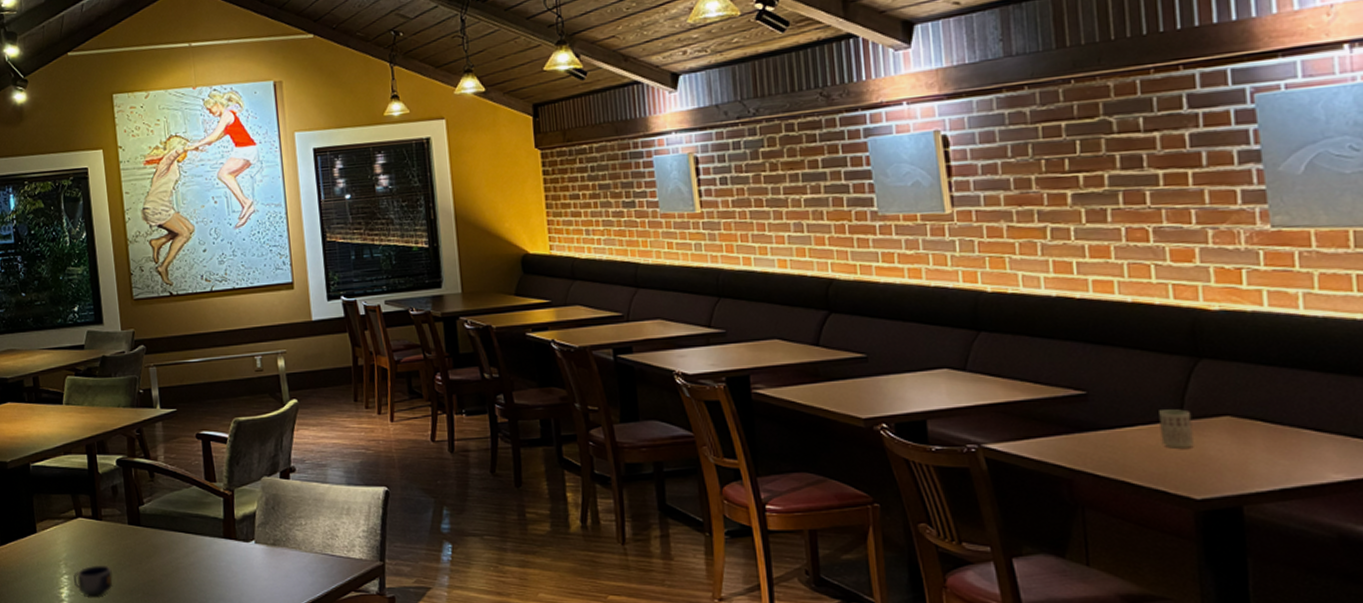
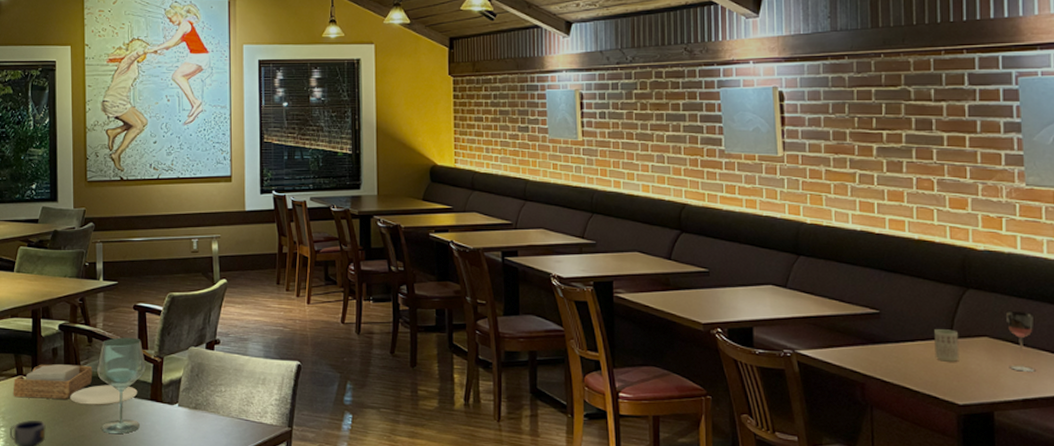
napkin holder: none [73,503,158,542] -> present [13,364,93,399]
plate: none [135,523,209,547] -> present [70,385,138,406]
wine glass: none [162,470,216,577] -> present [97,337,146,434]
wineglass: none [1251,382,1295,456] -> present [1005,310,1035,372]

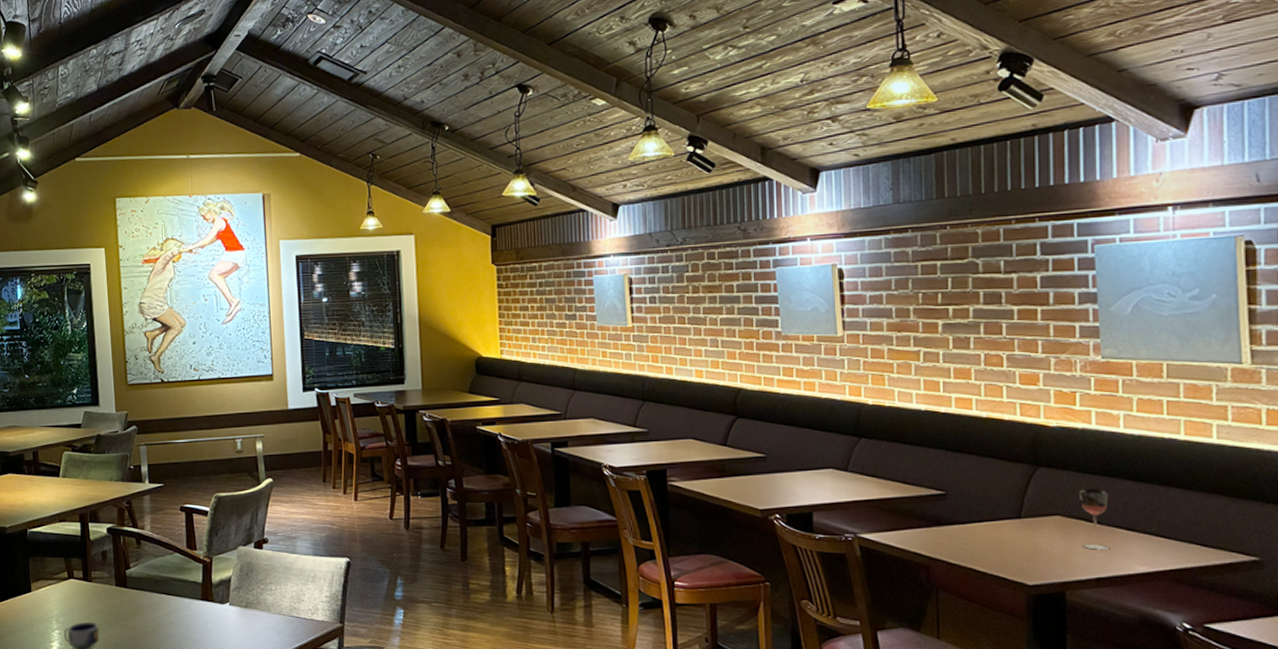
napkin holder: present [13,364,93,399] -> none [65,567,143,601]
plate: present [70,385,138,406] -> none [122,586,189,607]
wine glass: present [97,337,146,434] -> none [147,539,195,634]
cup: present [934,329,959,362] -> none [1003,509,1029,542]

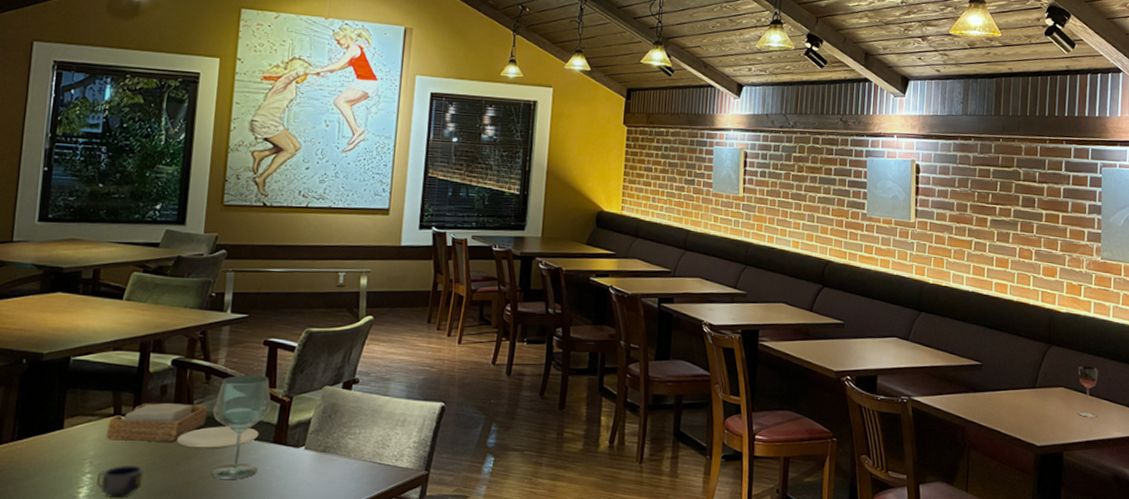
napkin holder: none [65,567,143,601] -> present [106,403,208,442]
plate: none [122,586,189,607] -> present [177,426,259,450]
wine glass: none [147,539,195,634] -> present [211,375,272,480]

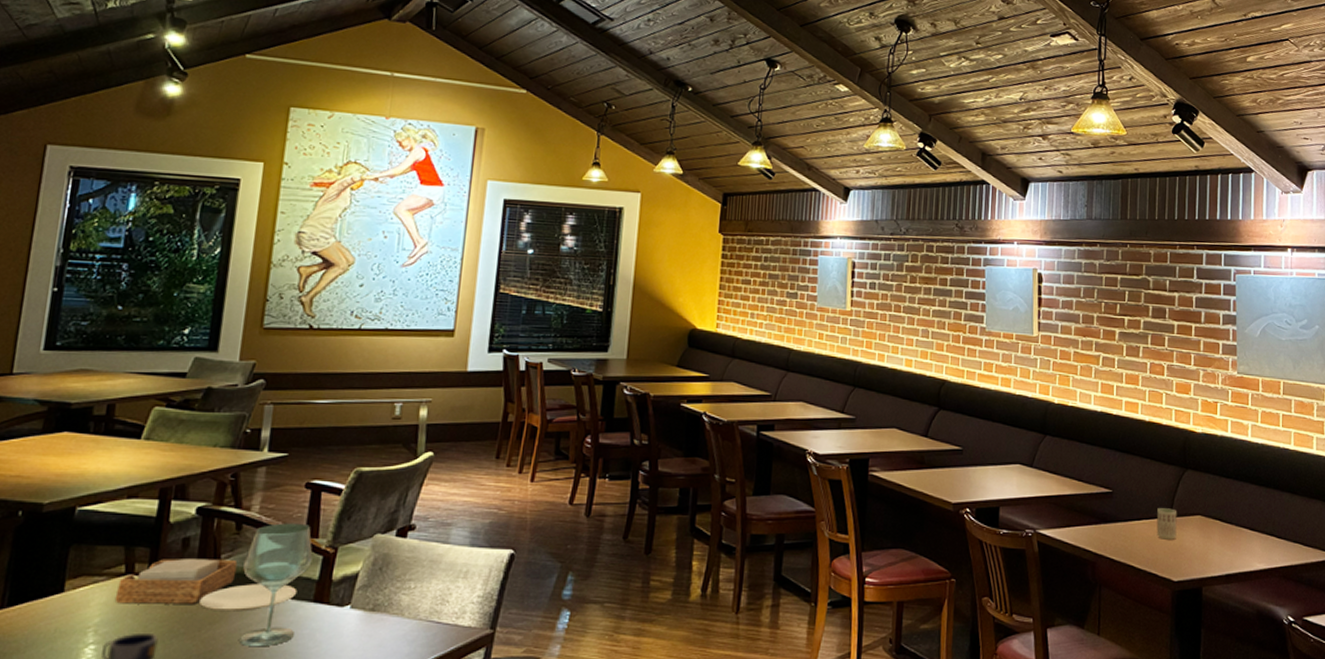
cup: none [1022,380,1042,409] -> present [1156,508,1177,540]
wineglass: present [1077,365,1100,418] -> none [1216,490,1239,548]

